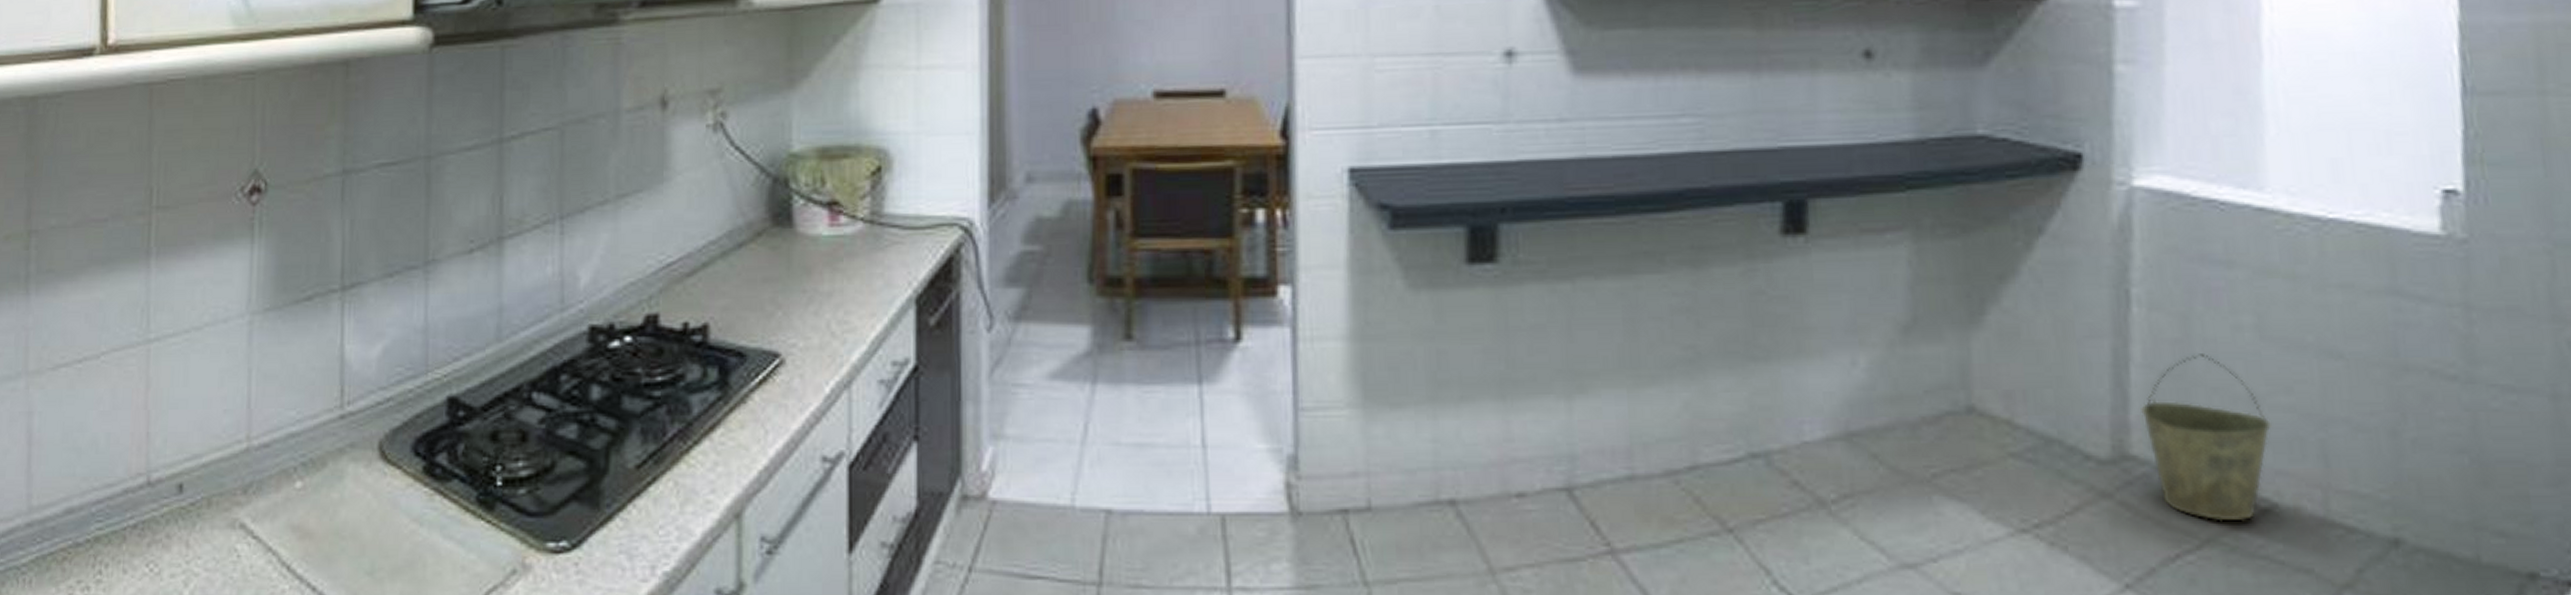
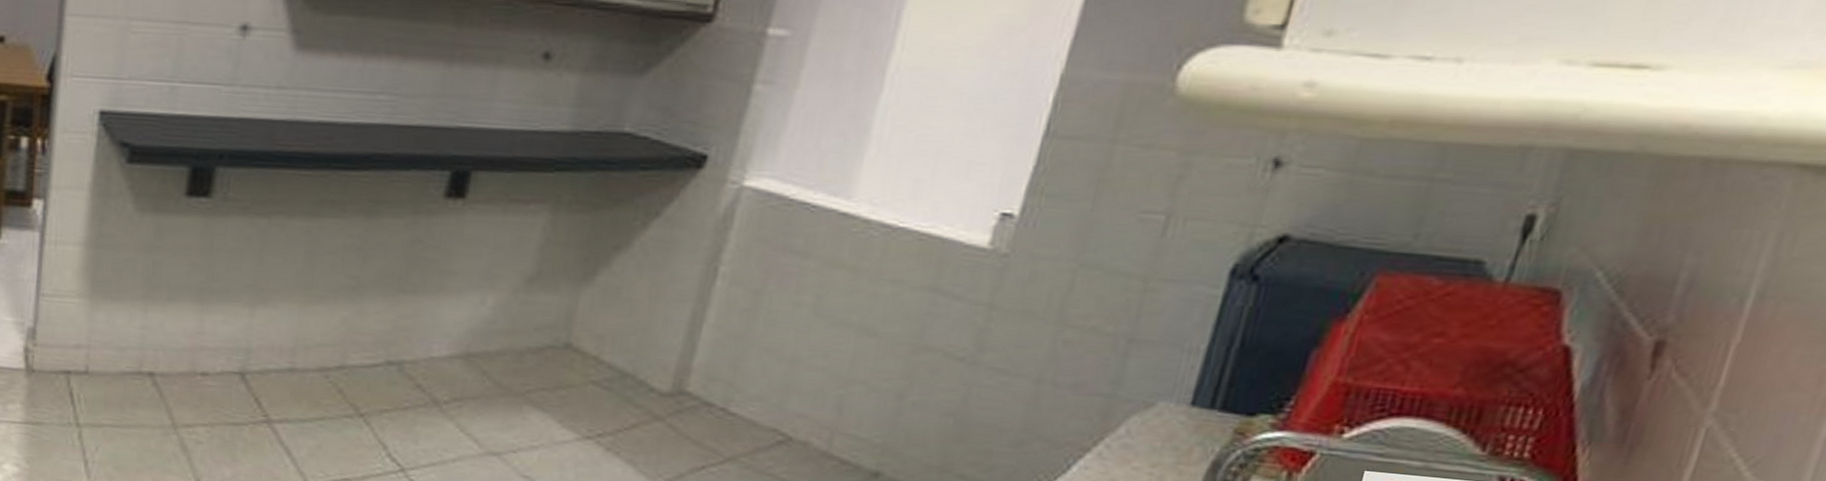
bucket: present [2141,354,2271,522] -> none [702,321,804,448]

